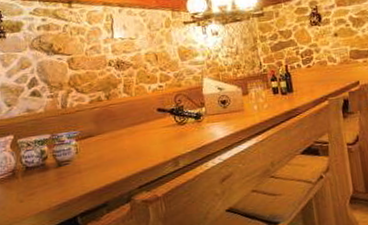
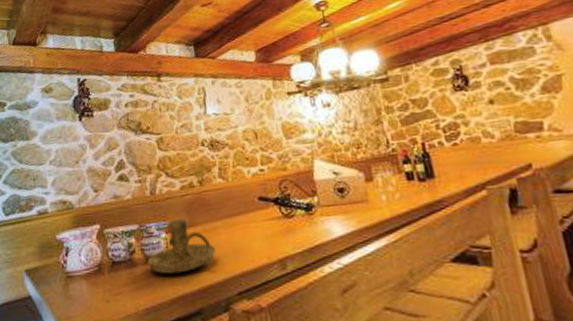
candle holder: none [59,128,121,175] -> present [147,218,216,274]

